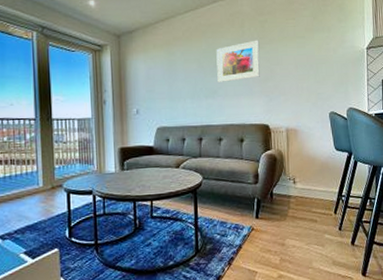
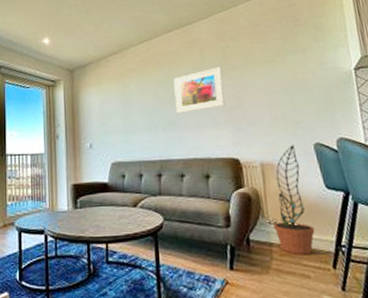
decorative plant: none [293,113,324,204] -> present [273,145,315,255]

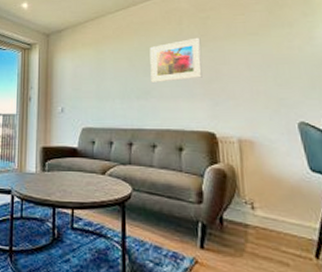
decorative plant: present [273,145,315,255] -> none [250,122,297,241]

